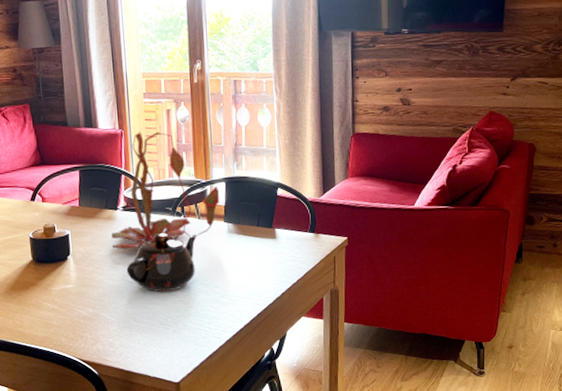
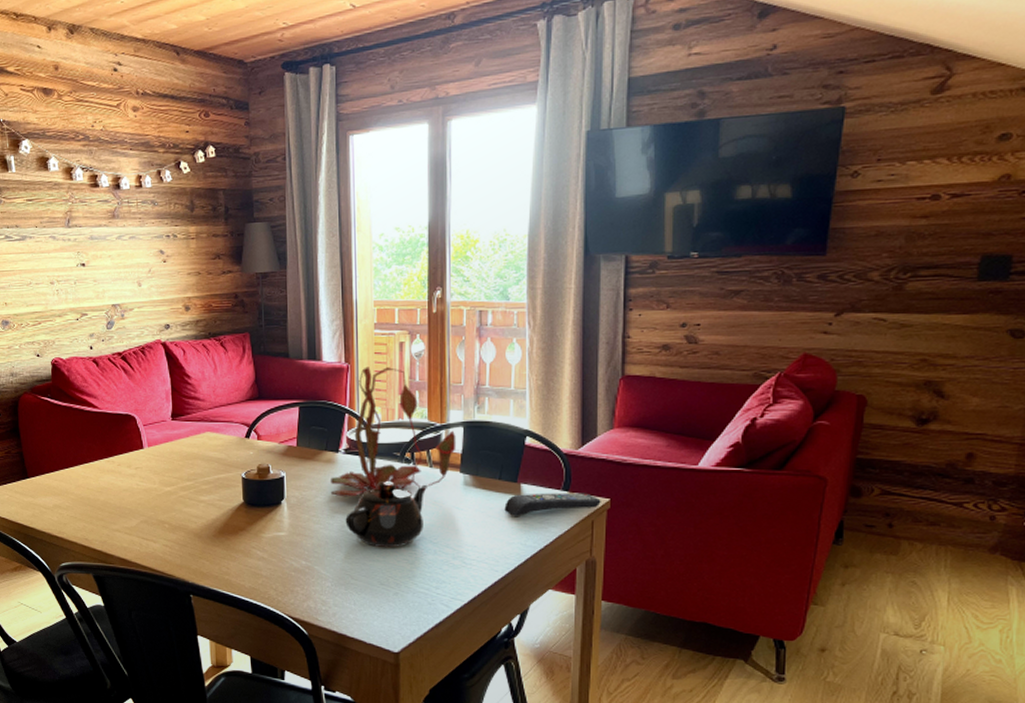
remote control: none [262,233,341,258] -> present [504,493,601,517]

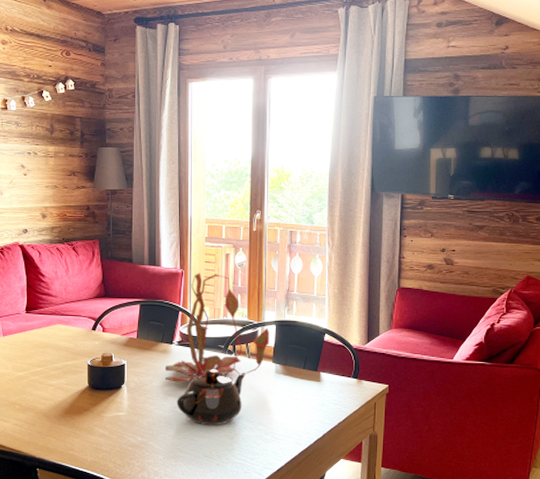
remote control: present [504,493,601,517] -> none [307,380,382,400]

